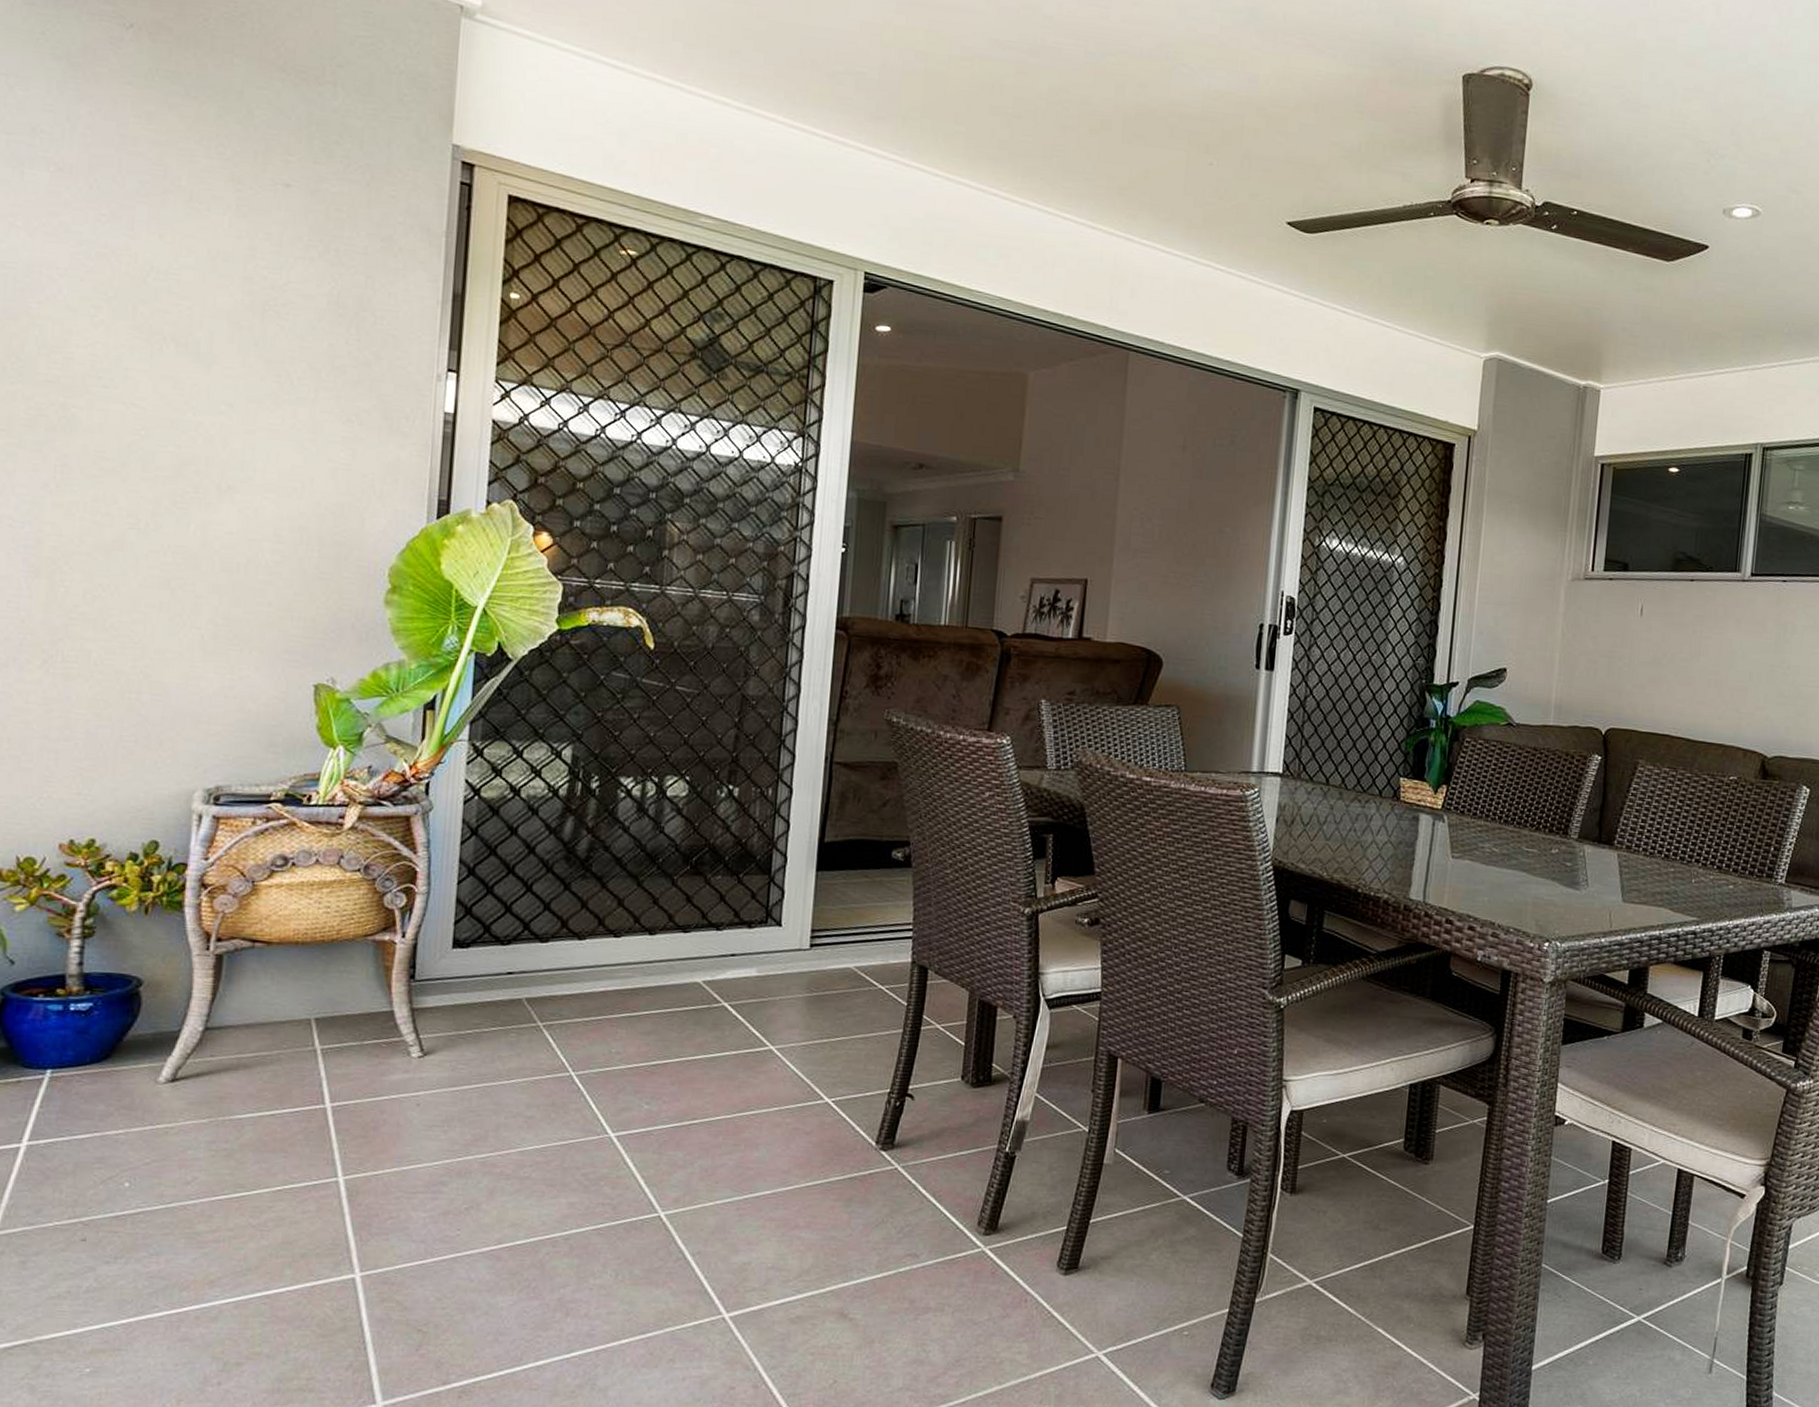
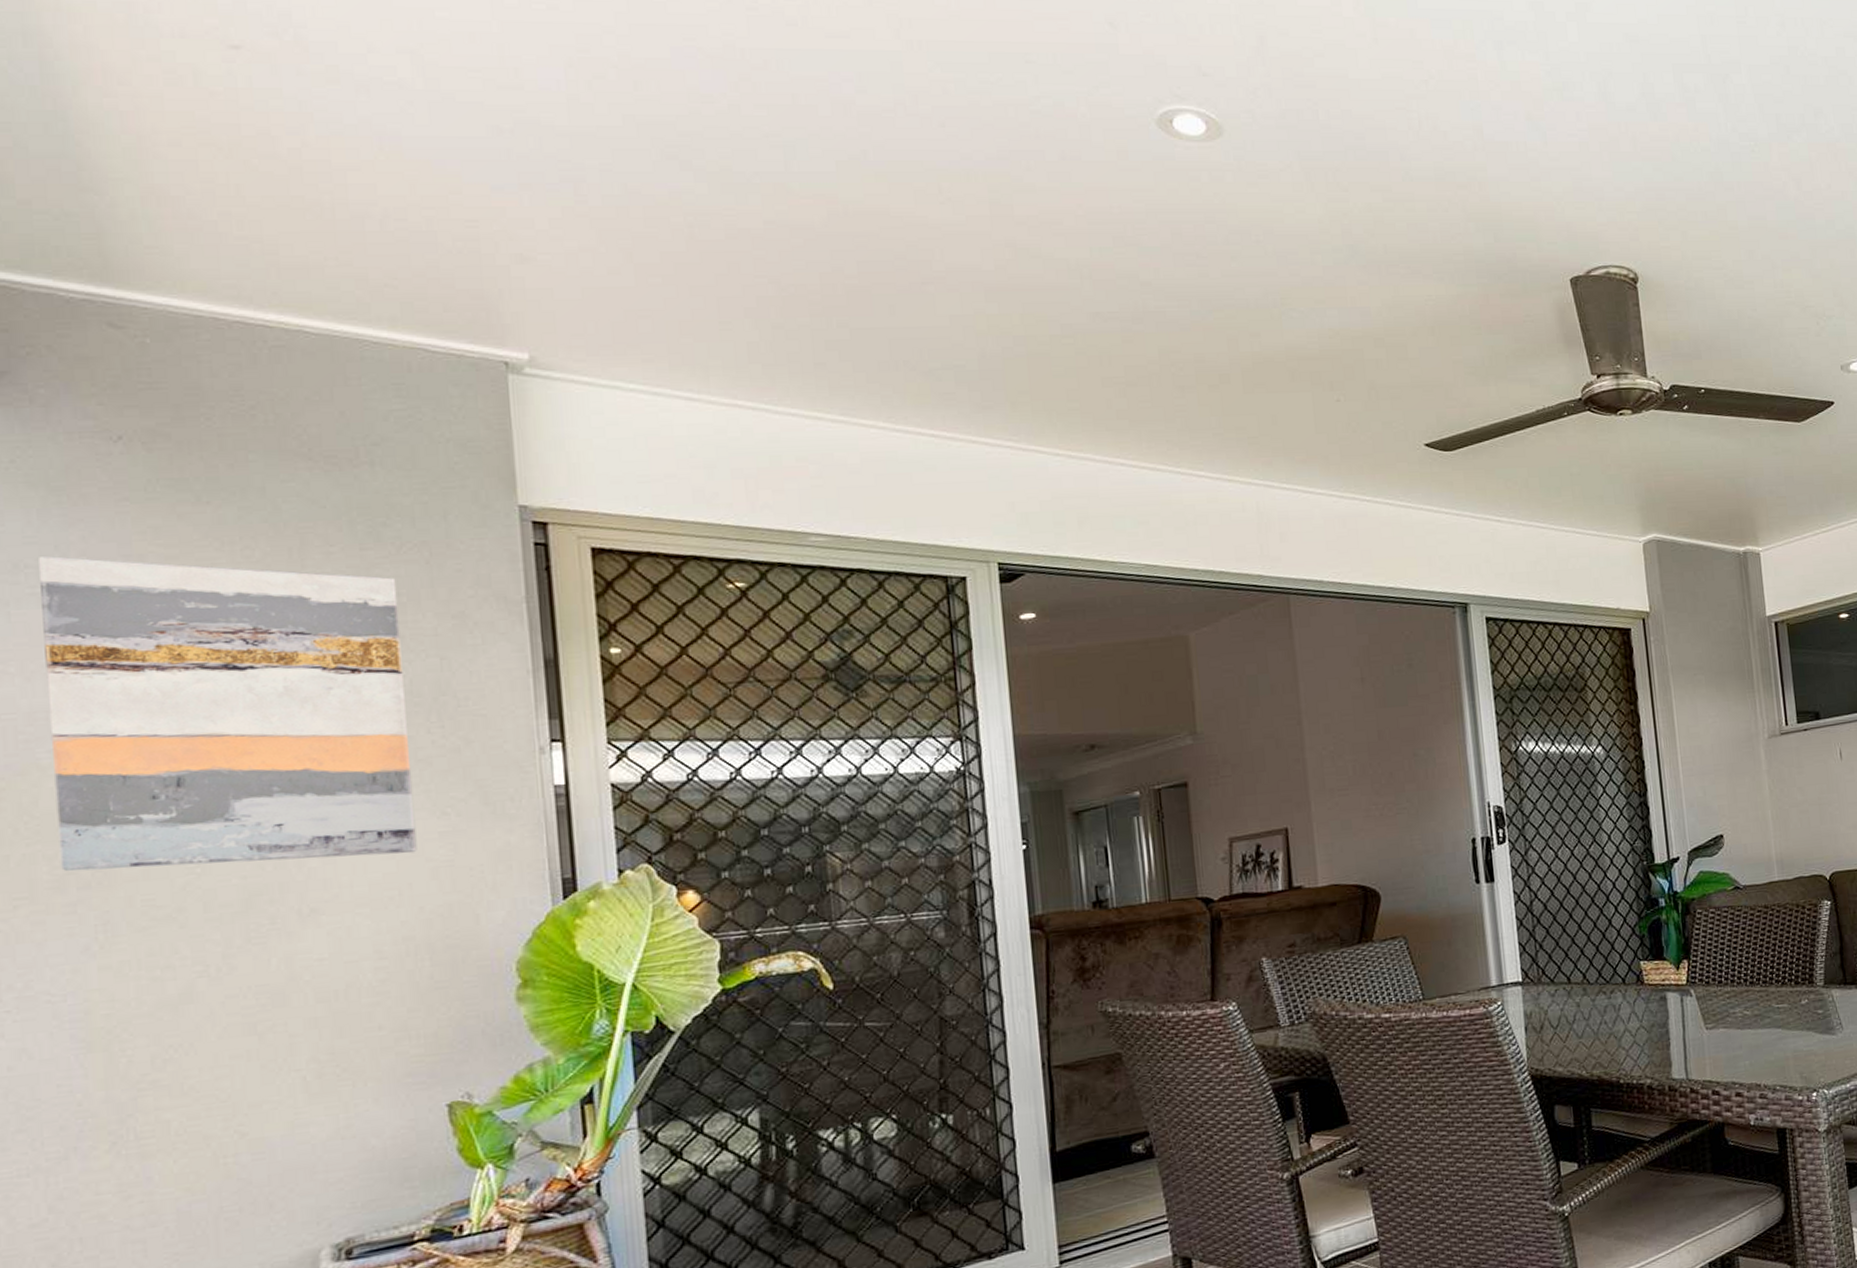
wall art: none [35,123,340,452] -> present [37,555,417,872]

